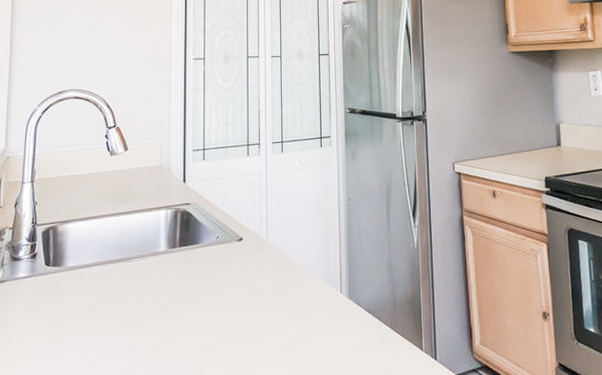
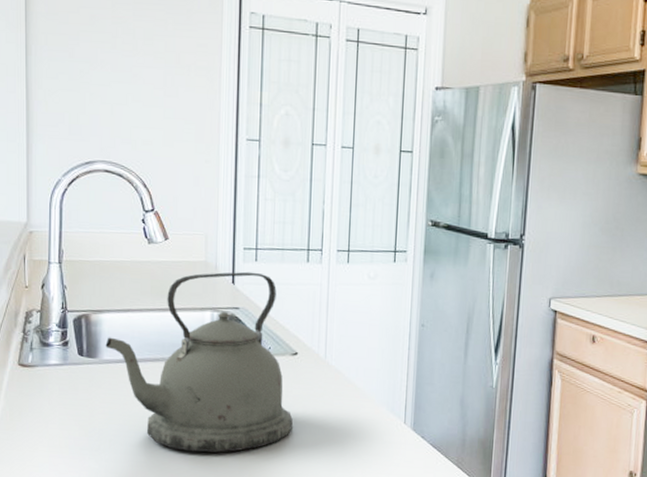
kettle: none [70,170,241,347] -> present [105,271,293,453]

